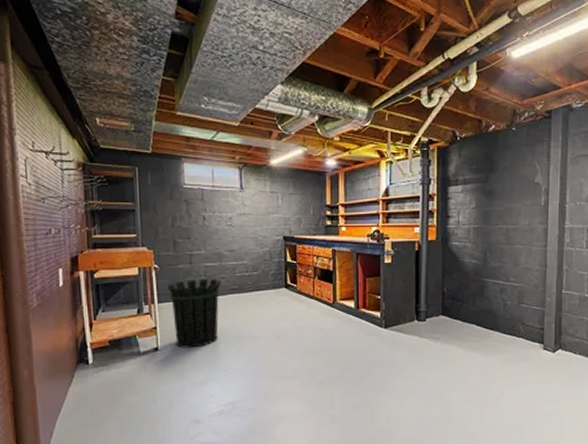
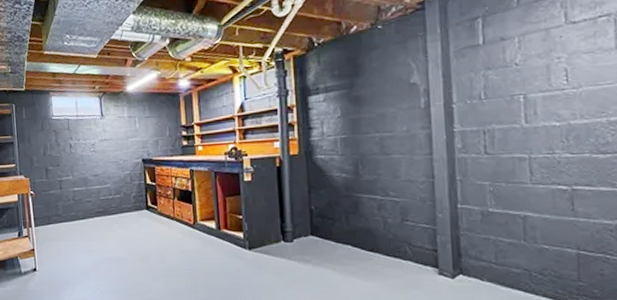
waste bin: present [167,278,222,348] -> none [42,202,89,269]

